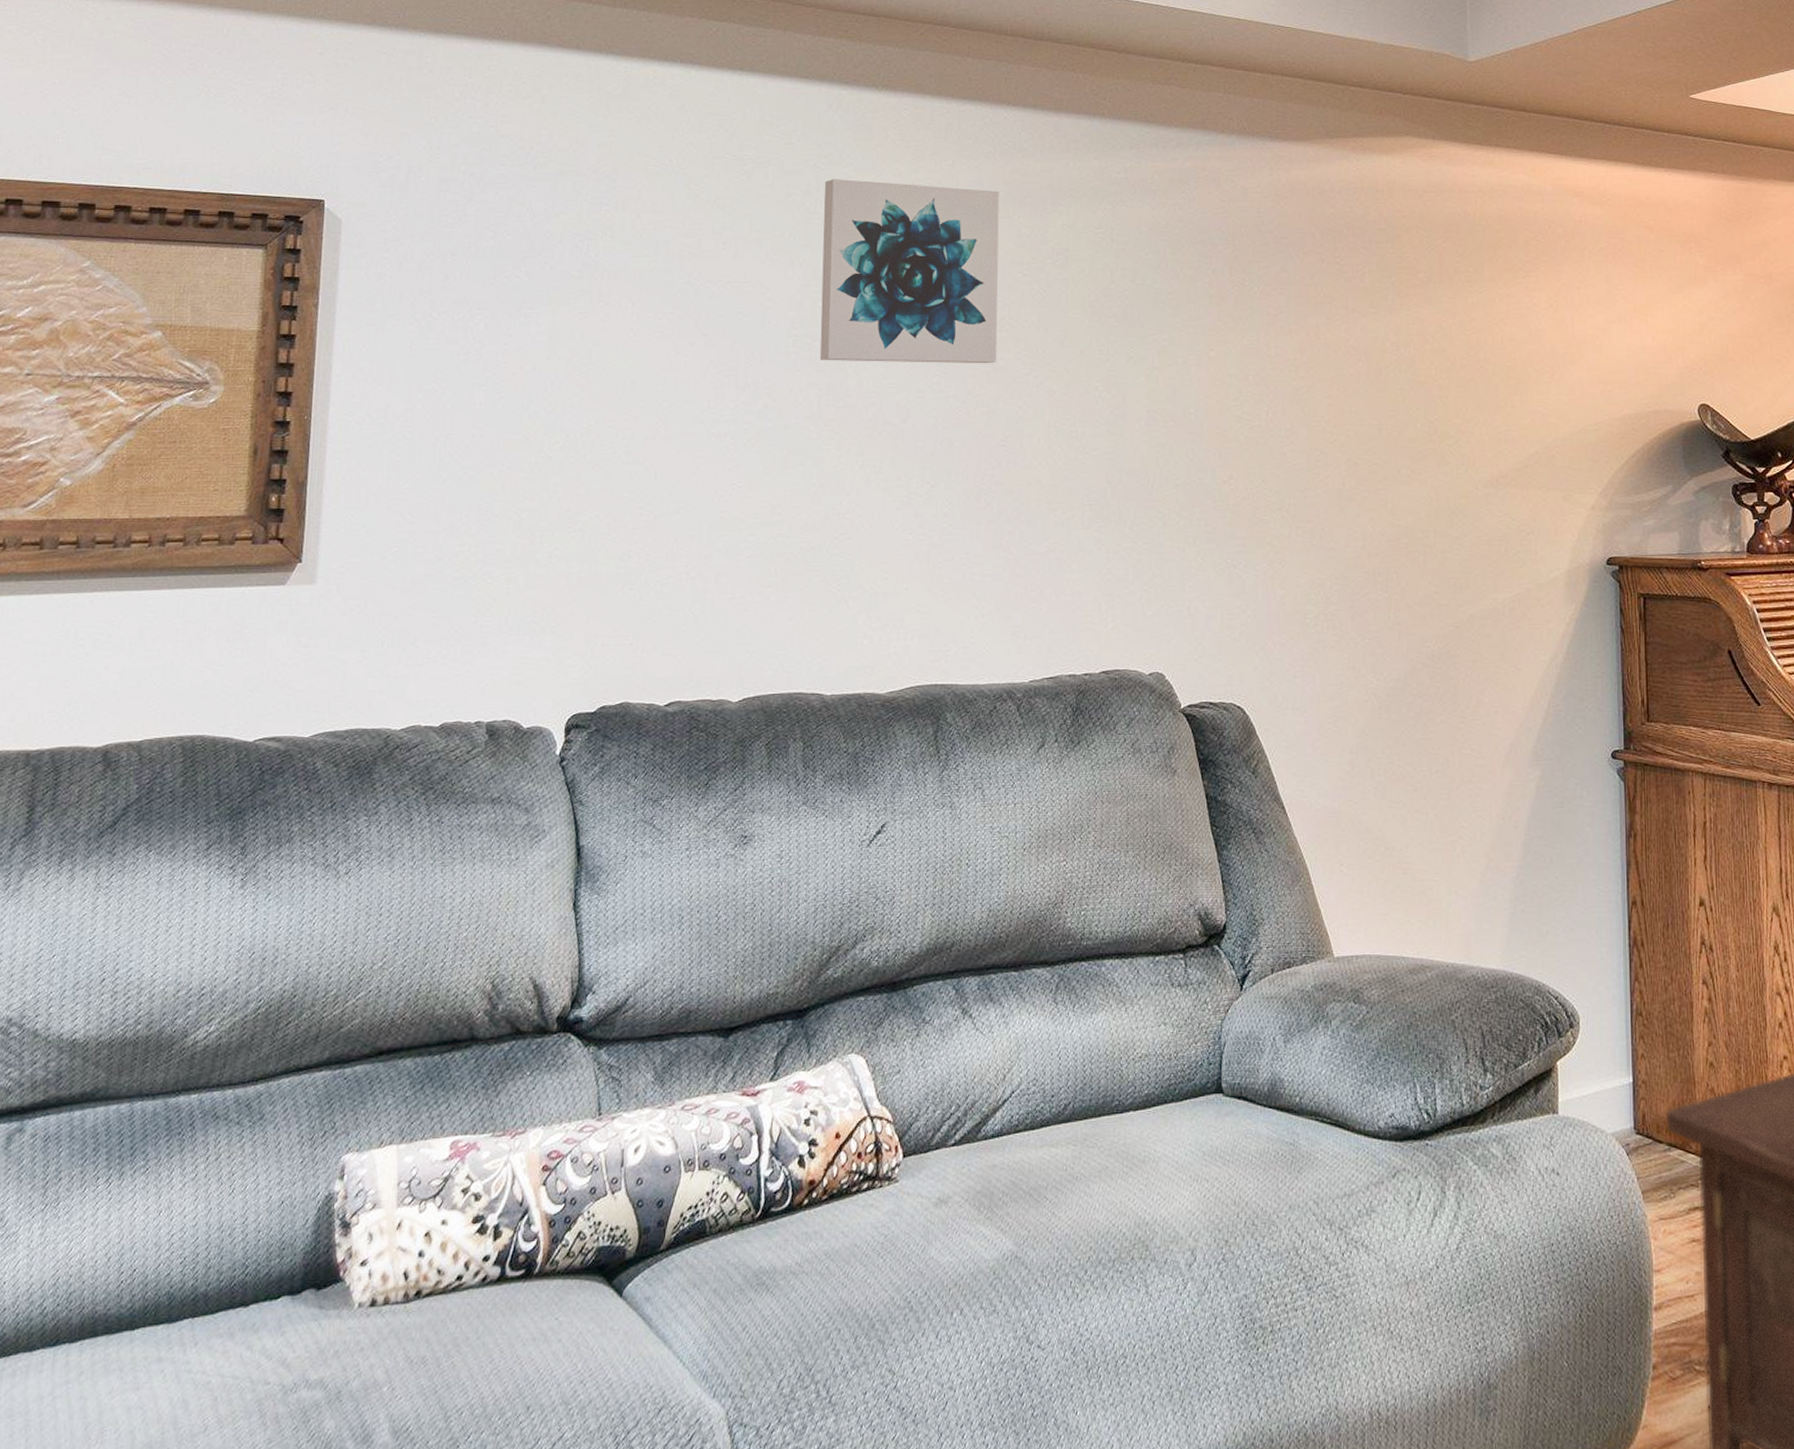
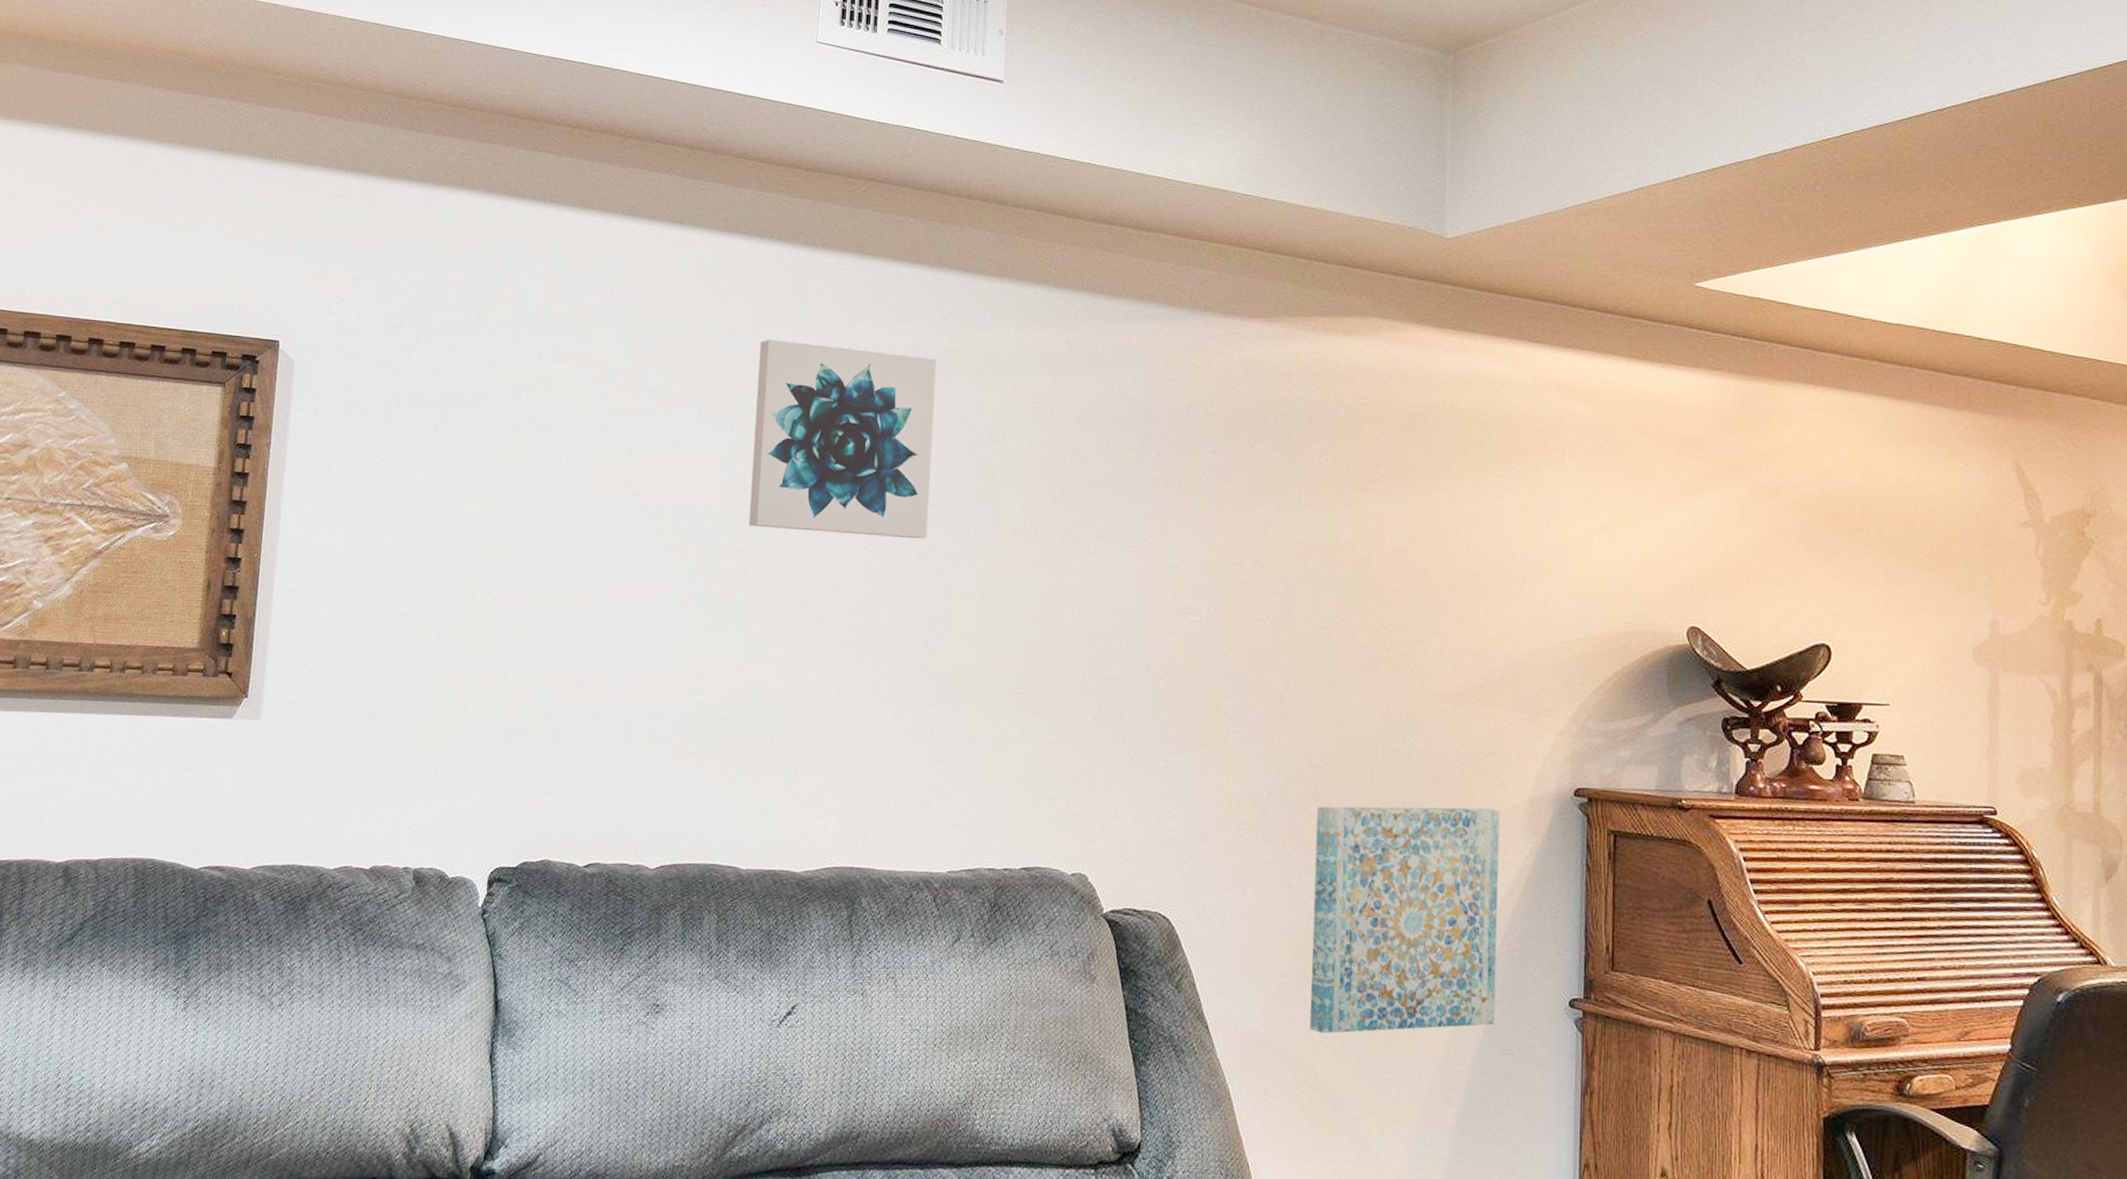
wall art: none [1377,581,1546,804] -> present [1310,806,1500,1034]

